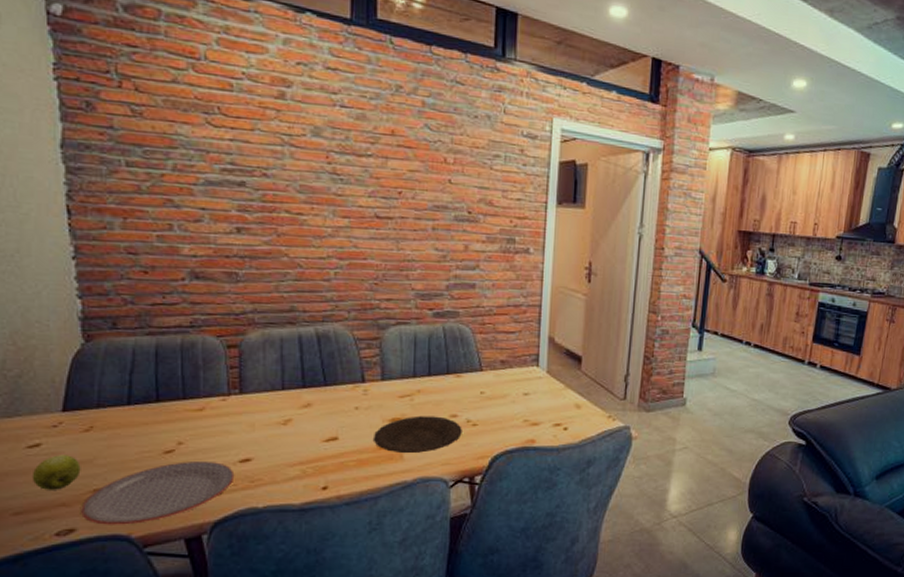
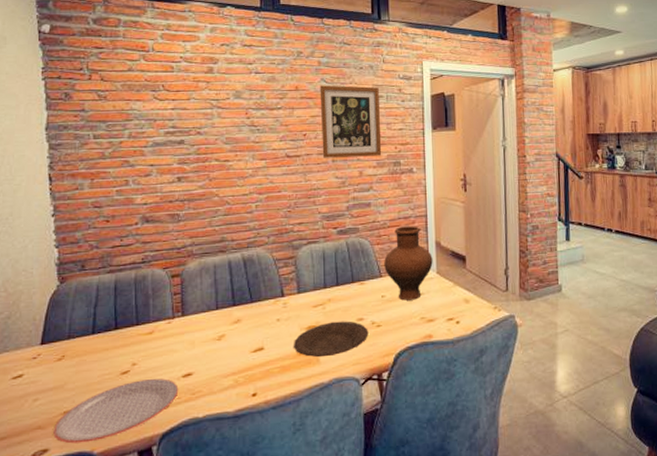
apple: present [32,455,81,490] -> none [15,382,54,416]
wall art: none [420,132,496,229] -> present [319,85,382,158]
vase: none [486,315,544,400] -> present [384,226,433,301]

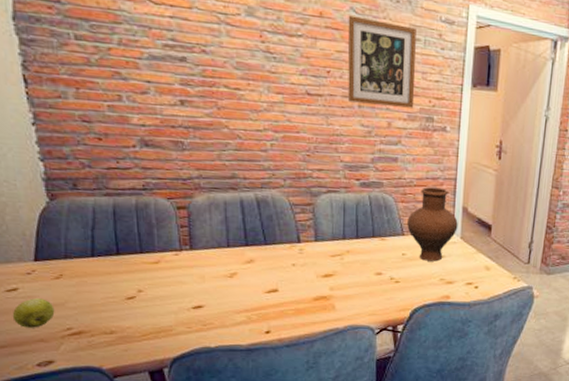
apple: none [15,382,54,416] -> present [12,298,55,328]
plate: present [53,378,179,444] -> none [57,306,189,359]
plate: present [293,321,369,358] -> none [308,273,386,305]

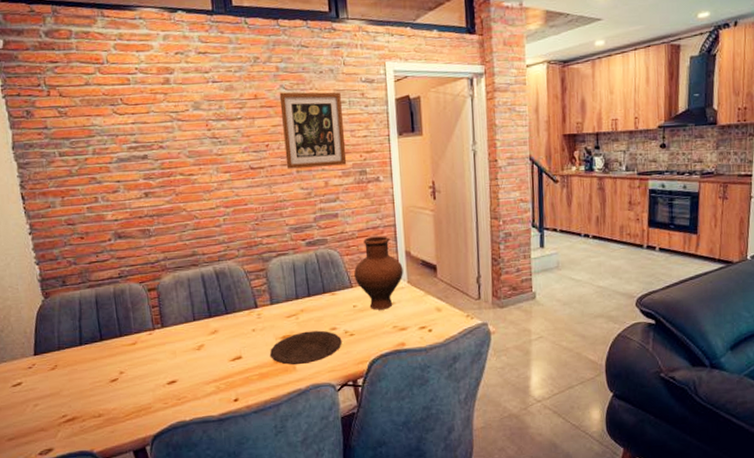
apple: present [12,298,55,328] -> none [18,390,52,419]
plate: none [308,273,386,305] -> present [269,330,342,366]

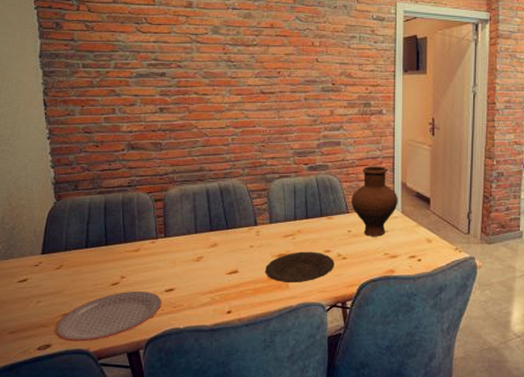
plate: none [55,385,166,444] -> present [55,290,162,342]
wall art: present [279,92,347,169] -> none [294,23,353,96]

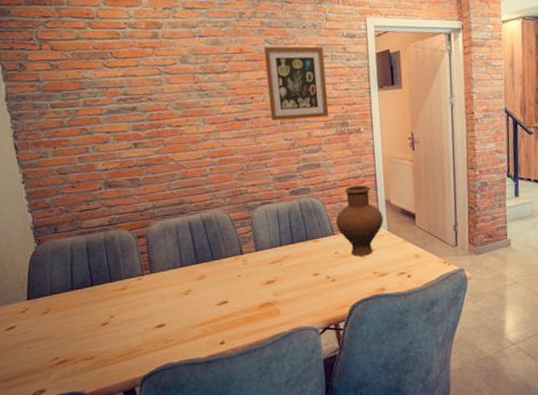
plate: present [55,290,162,342] -> none [48,328,154,385]
plate: present [264,251,335,283] -> none [254,276,324,310]
wall art: none [294,23,353,96] -> present [263,46,329,121]

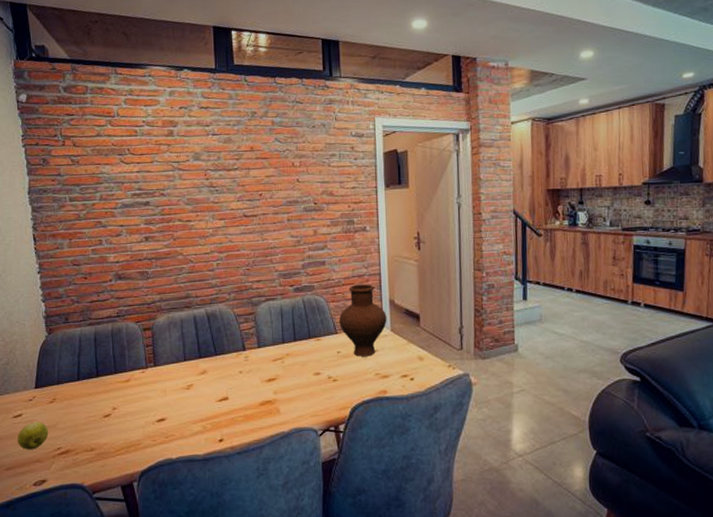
apple: none [11,333,45,361] -> present [17,422,49,450]
wall art: present [263,46,329,121] -> none [274,145,336,217]

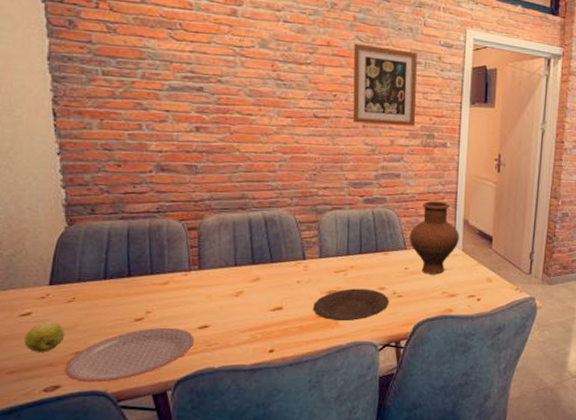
plate: none [50,421,154,476] -> present [65,327,195,383]
plate: none [254,375,325,409] -> present [312,288,389,321]
wall art: none [274,145,336,217] -> present [352,43,417,126]

